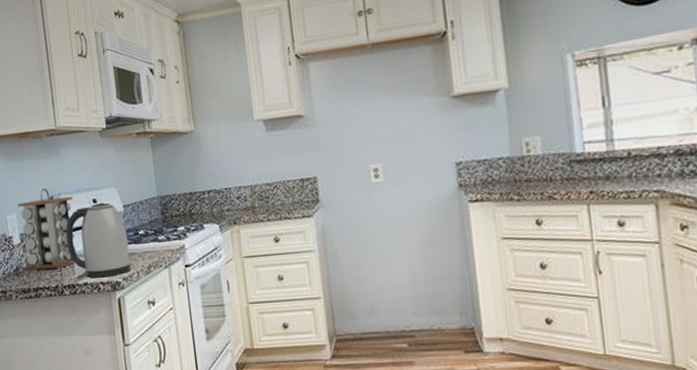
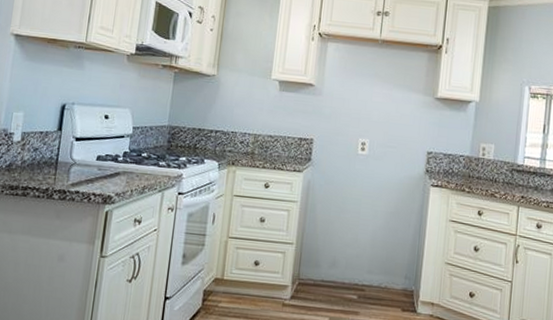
spice rack: present [17,187,80,271] -> none [19,94,86,173]
kettle: present [65,202,132,278] -> none [67,120,132,190]

